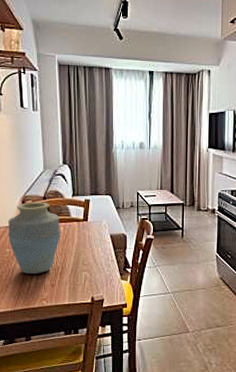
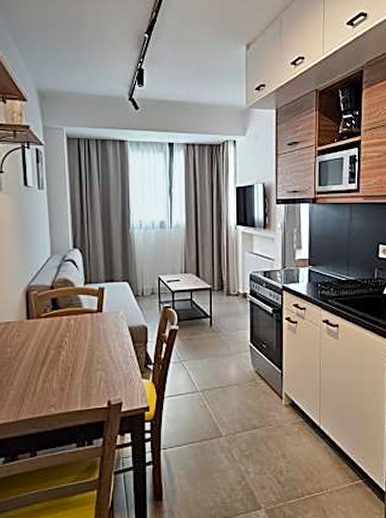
vase: present [8,201,60,274] -> none [10,292,71,376]

